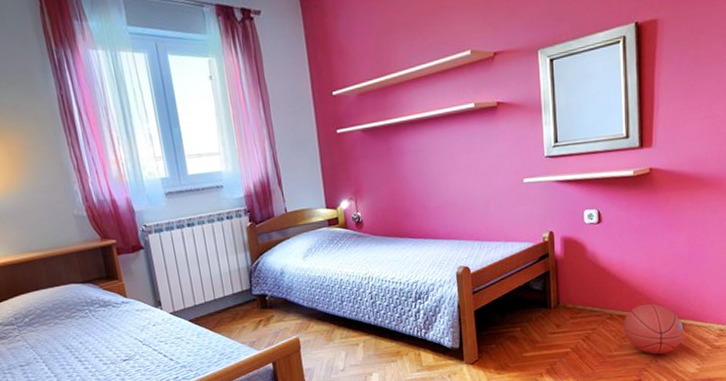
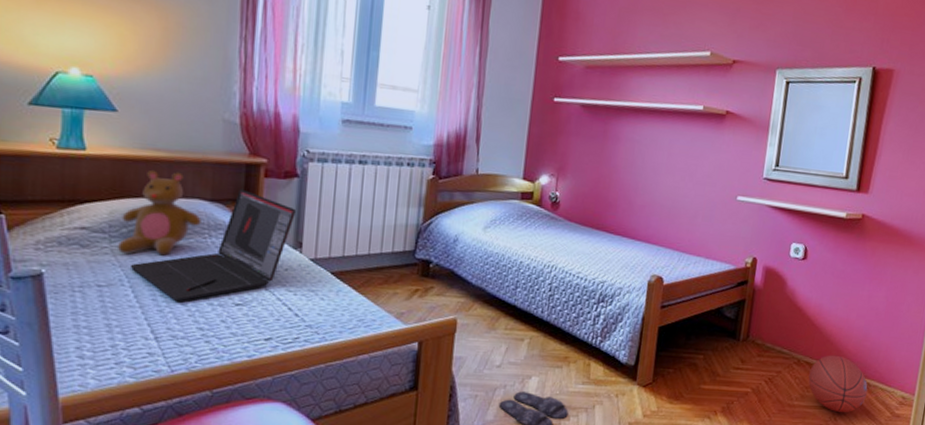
teddy bear: none [21,265,81,338] -> present [116,169,202,256]
laptop: none [38,268,150,367] -> present [129,189,297,303]

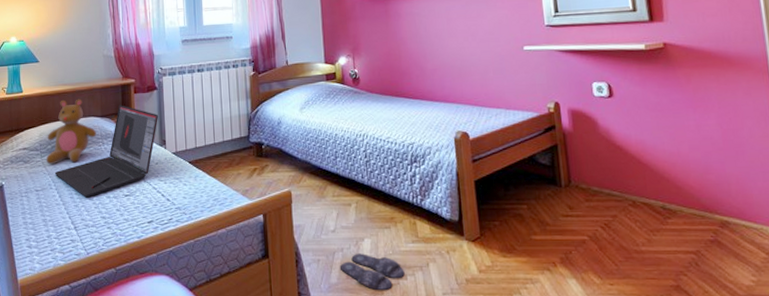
basketball: present [808,355,868,413] -> none [650,193,729,257]

